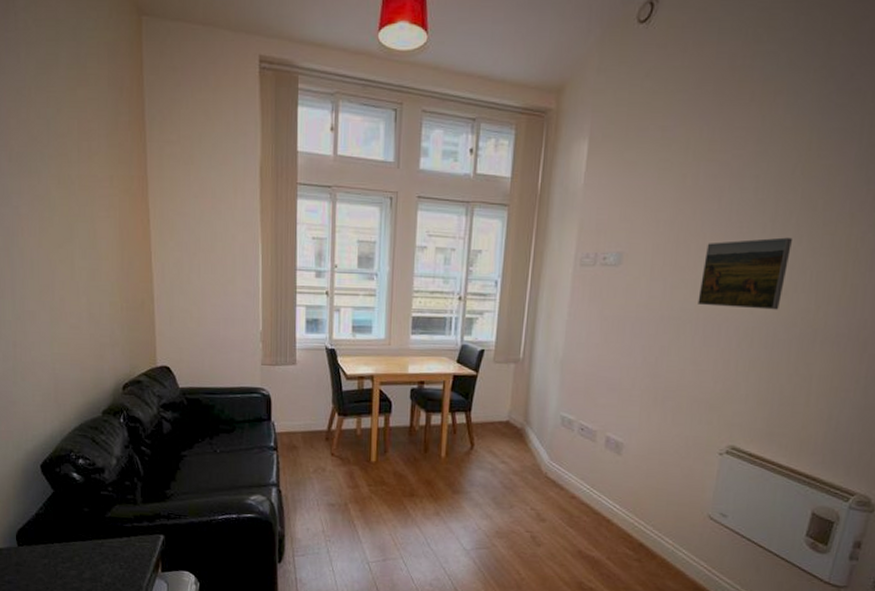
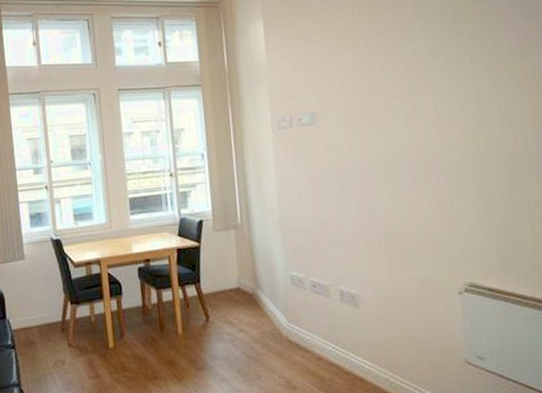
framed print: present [697,237,792,310] -> none [393,76,478,149]

